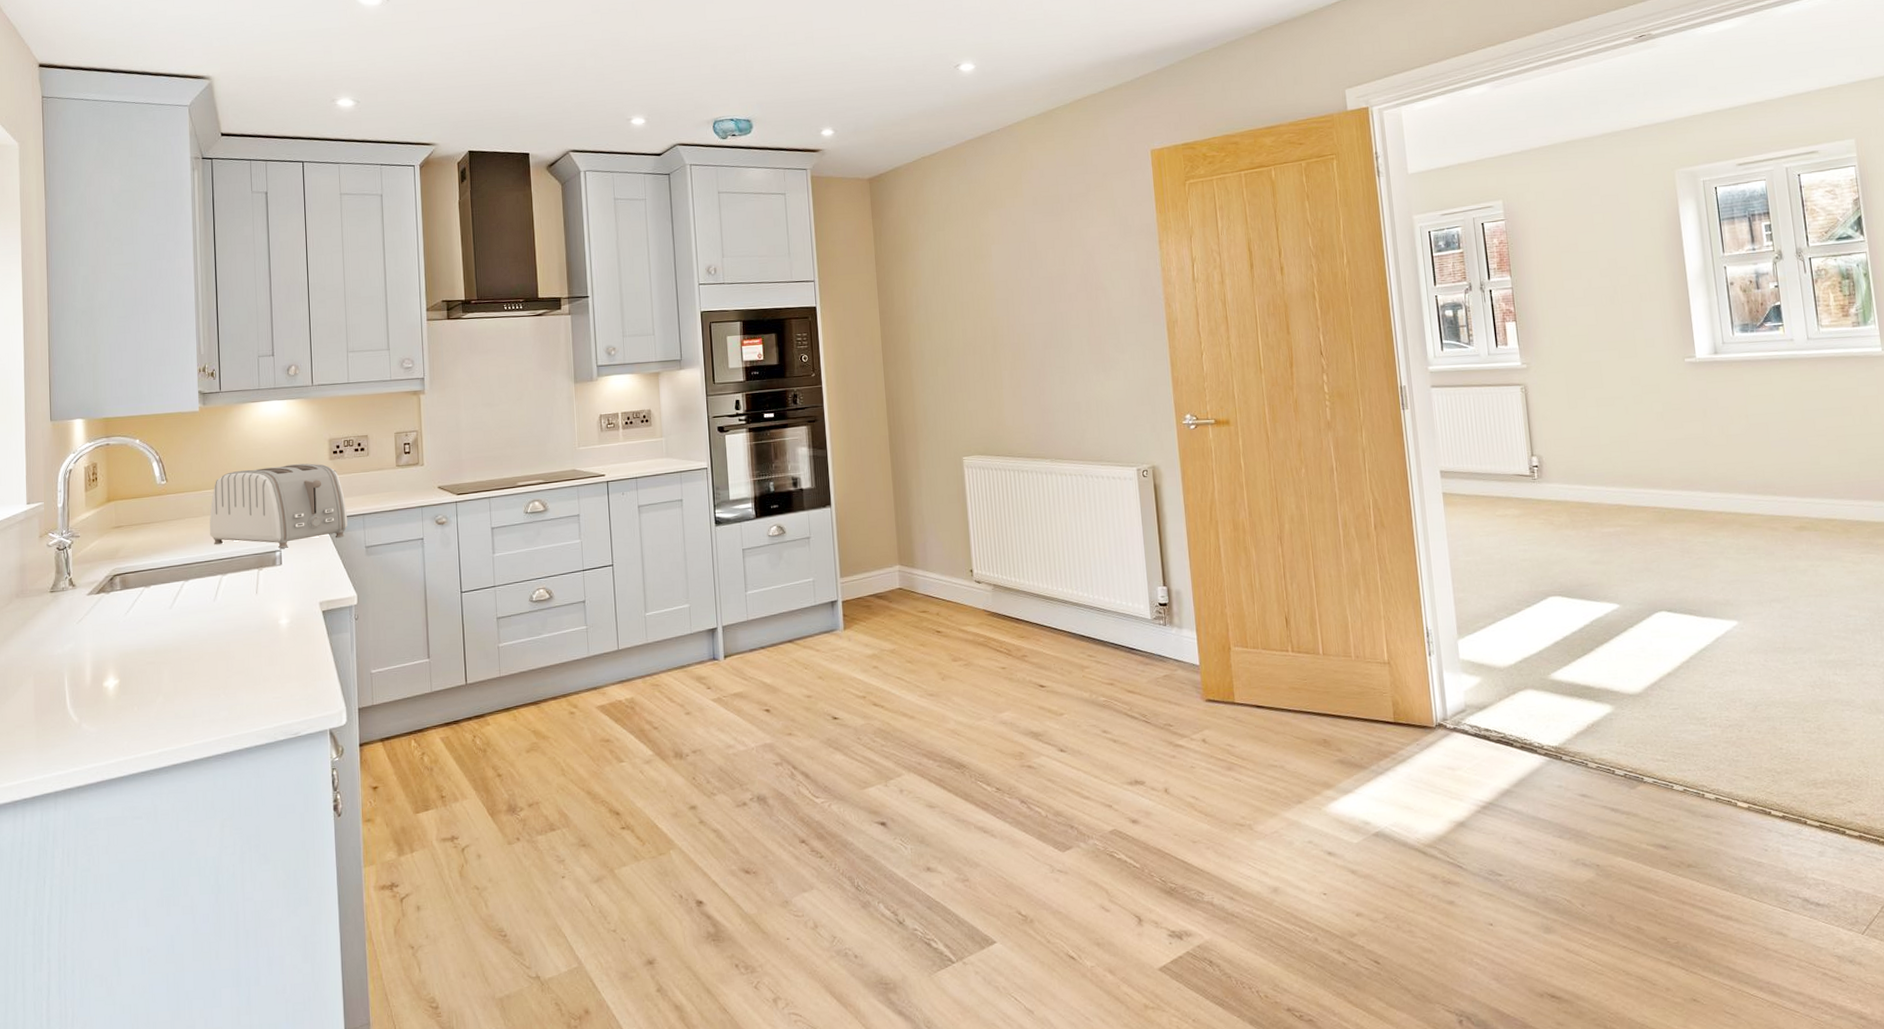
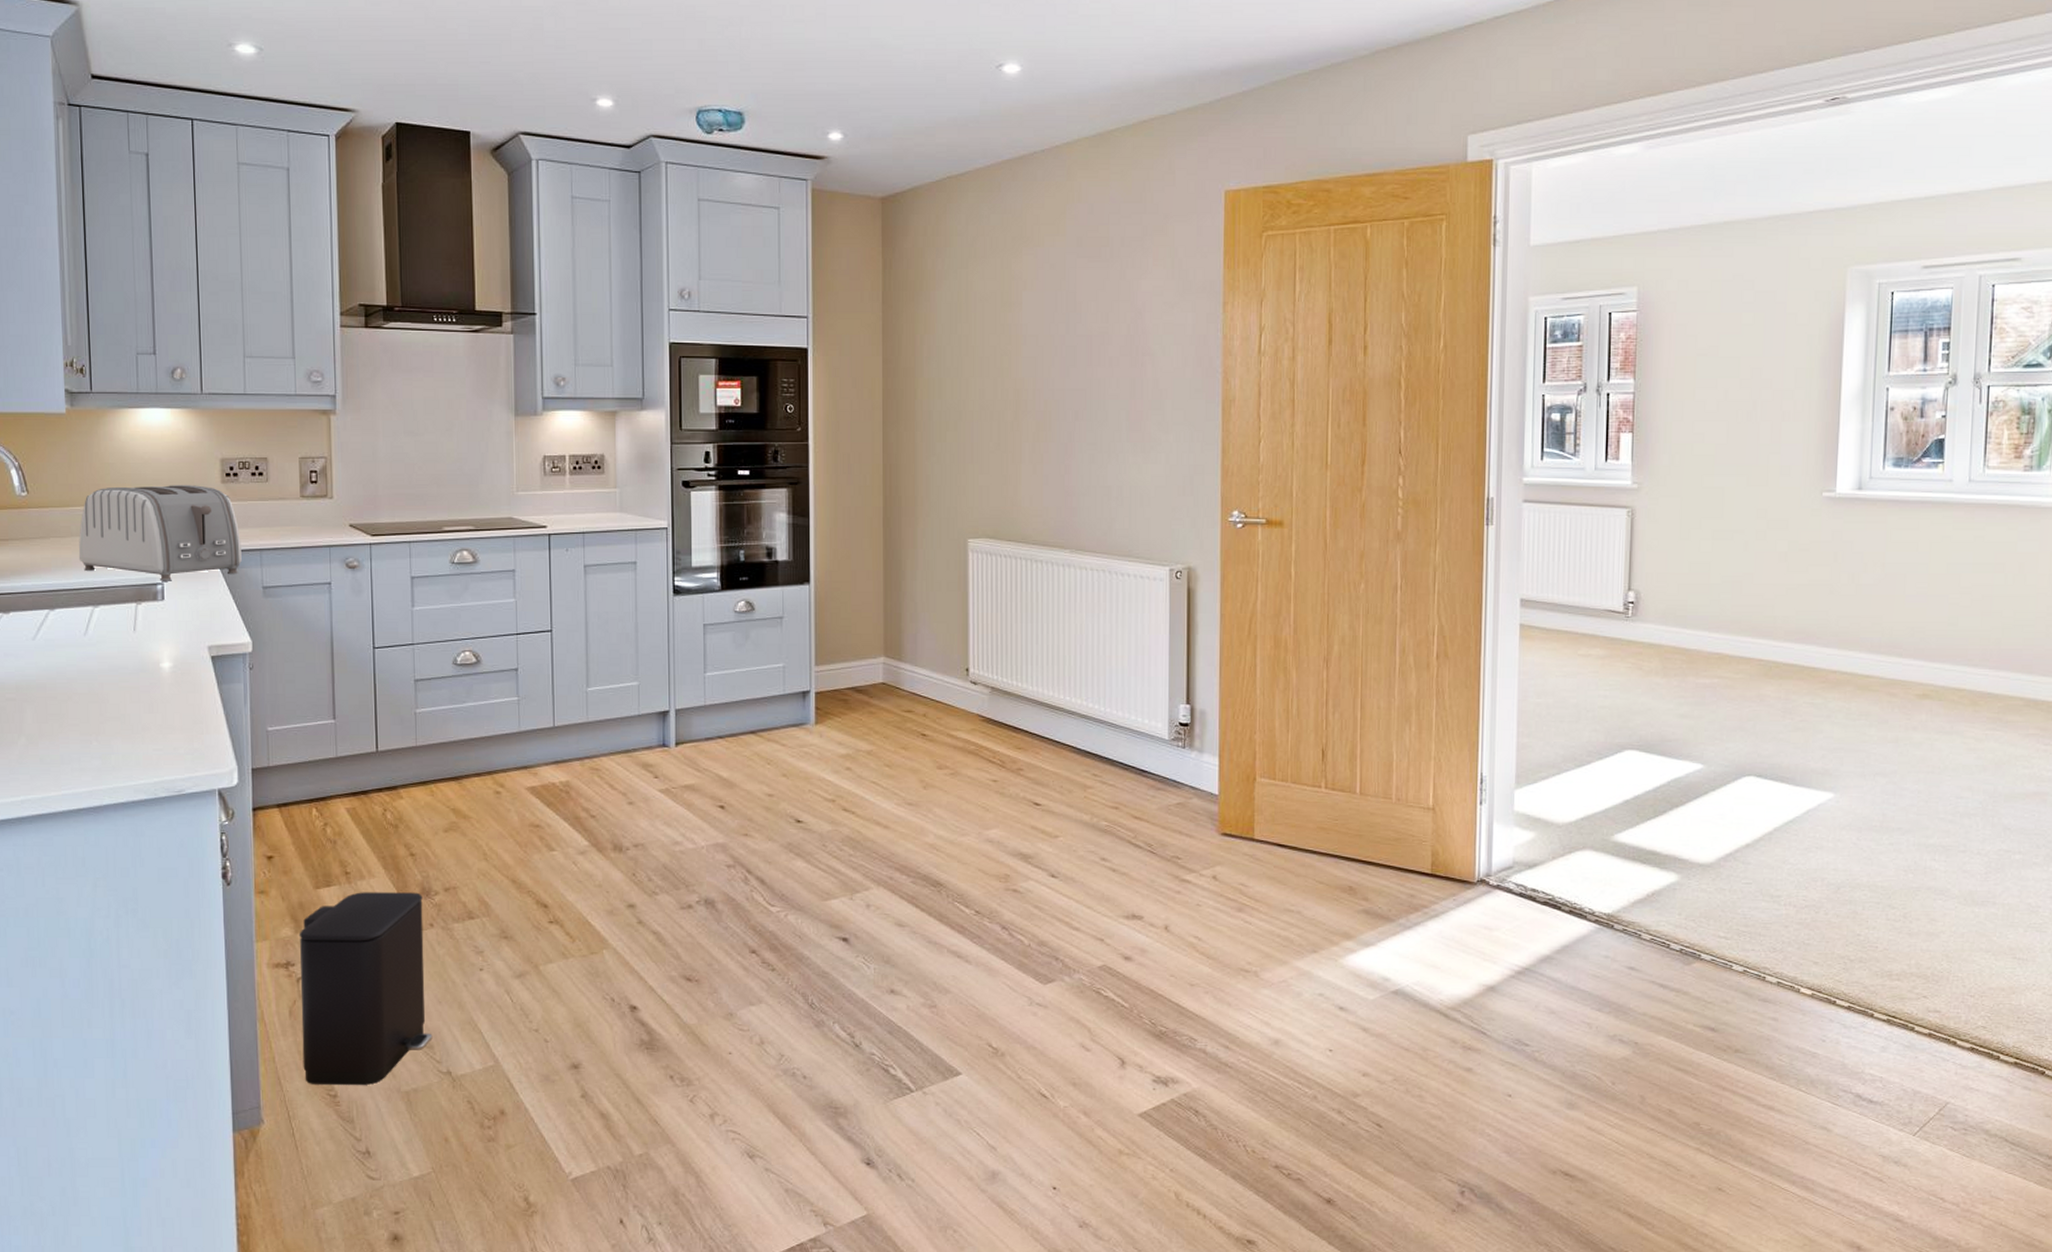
pedal bin: none [401,810,522,998] -> present [299,892,433,1085]

